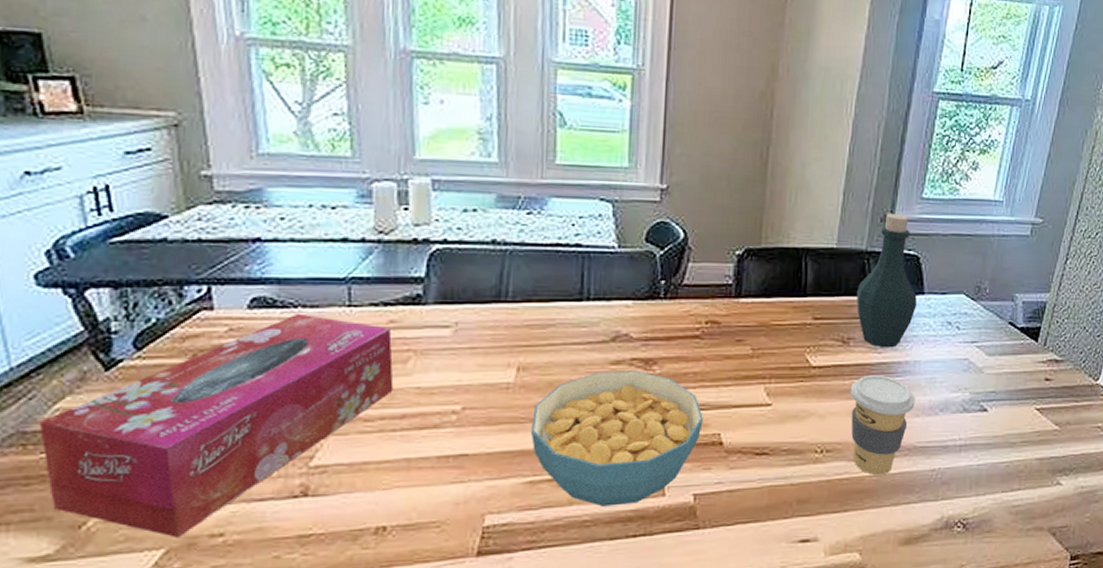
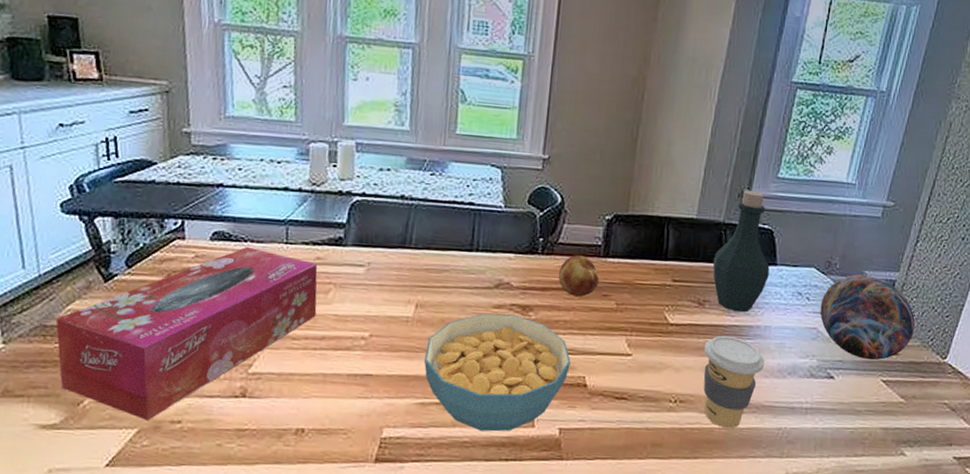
fruit: none [684,297,732,344] -> present [558,255,600,297]
decorative orb: none [971,298,1067,387] -> present [820,274,915,360]

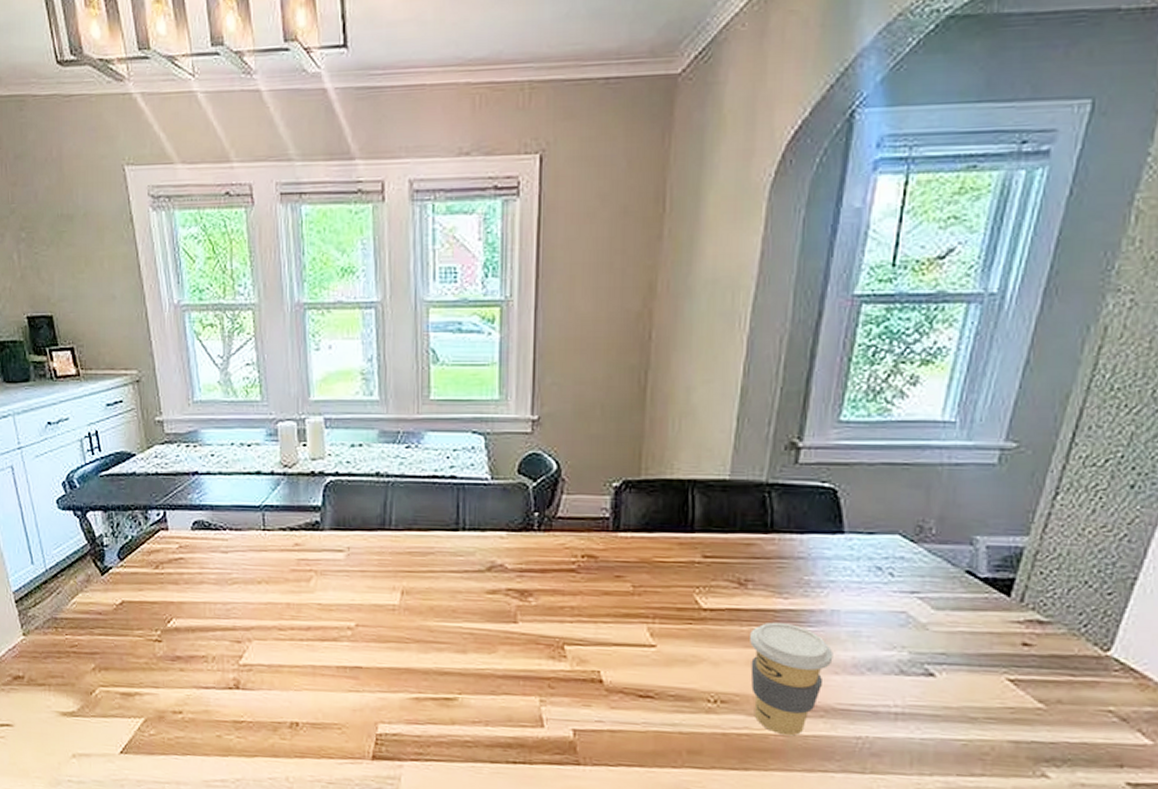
tissue box: present [55,246,318,420] -> none [64,535,300,710]
cereal bowl: present [424,314,571,432] -> none [415,600,581,731]
fruit: present [558,255,600,297] -> none [559,530,610,579]
bottle: present [712,190,770,313] -> none [754,440,834,594]
decorative orb: present [820,274,915,360] -> none [909,541,1057,652]

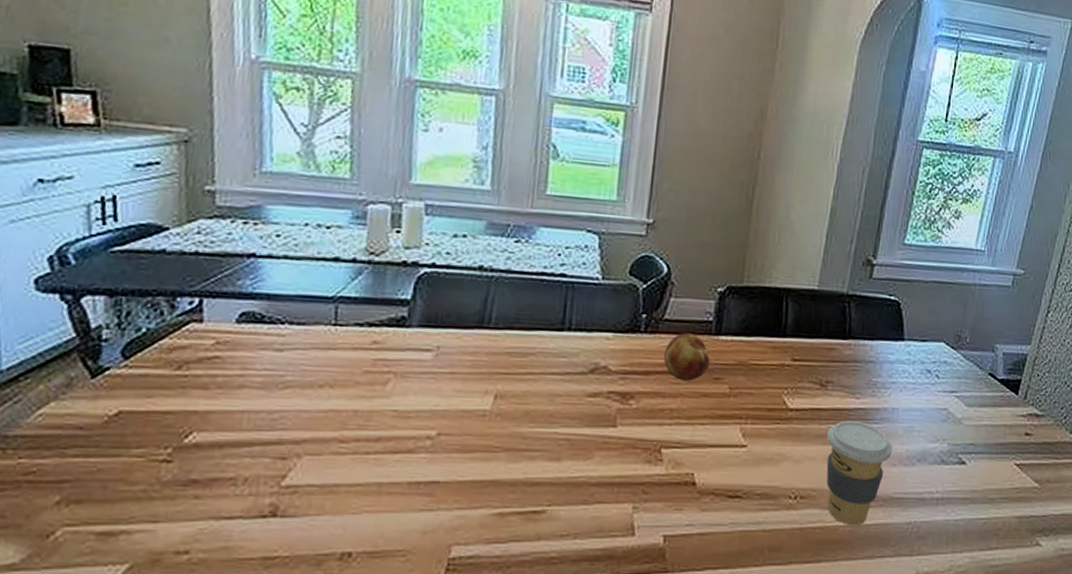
fruit: none [559,530,610,579] -> present [663,333,711,381]

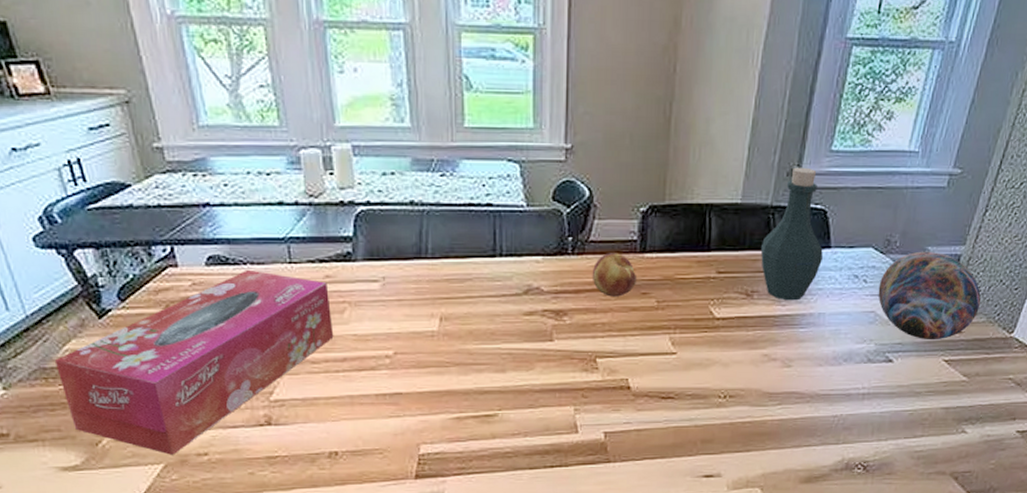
tissue box: none [20,329,374,552] -> present [54,269,334,455]
coffee cup: present [826,420,893,526] -> none [754,326,819,420]
bottle: none [835,257,897,394] -> present [760,167,823,301]
decorative orb: none [950,348,1048,441] -> present [878,251,981,339]

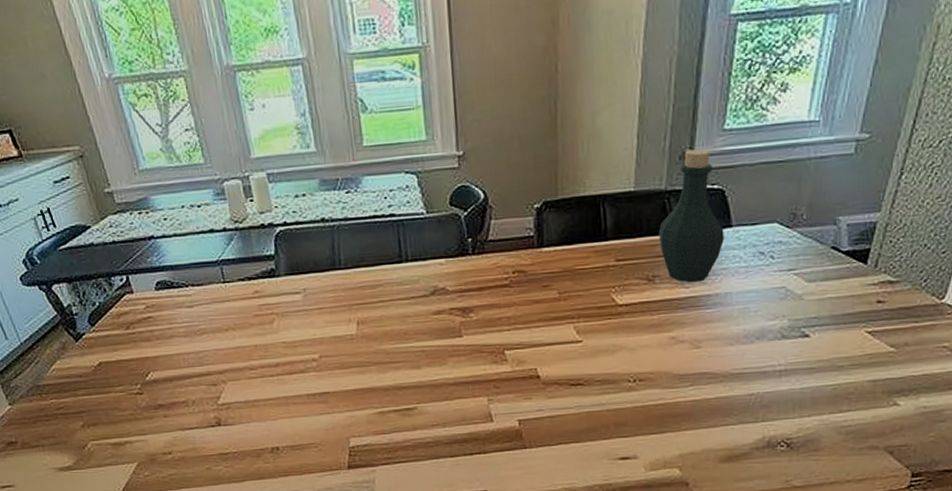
tissue box: present [54,269,334,455] -> none [45,291,267,455]
fruit: present [592,253,637,297] -> none [493,249,538,292]
decorative orb: present [878,251,981,339] -> none [787,220,903,312]

